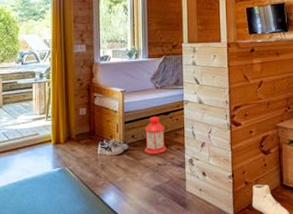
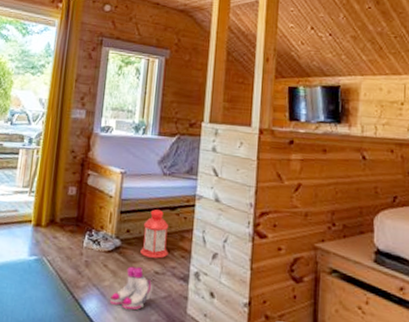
boots: none [124,163,158,196] -> present [109,266,153,311]

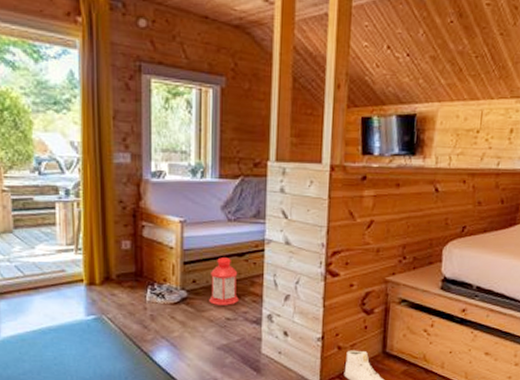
boots: present [109,266,153,311] -> none [180,315,225,356]

